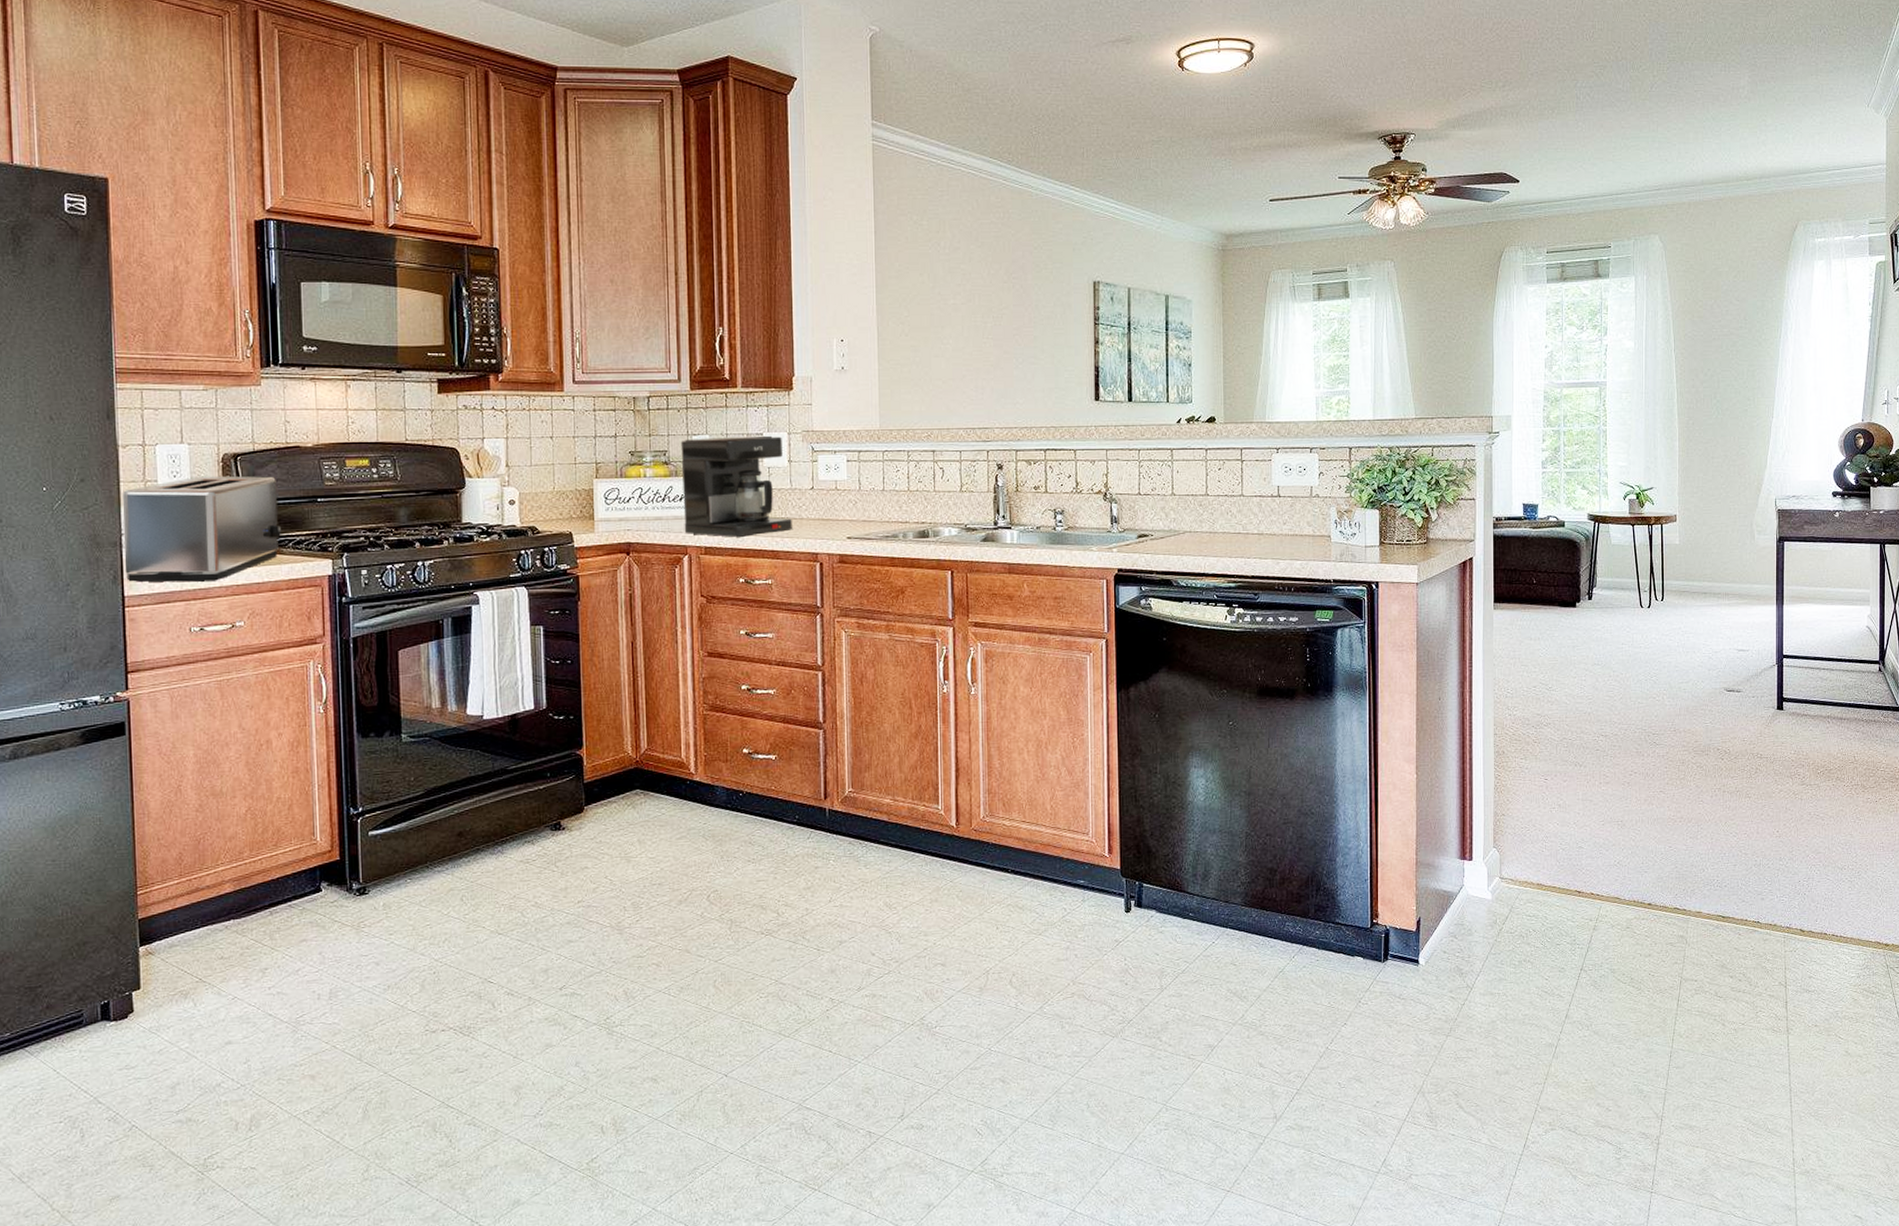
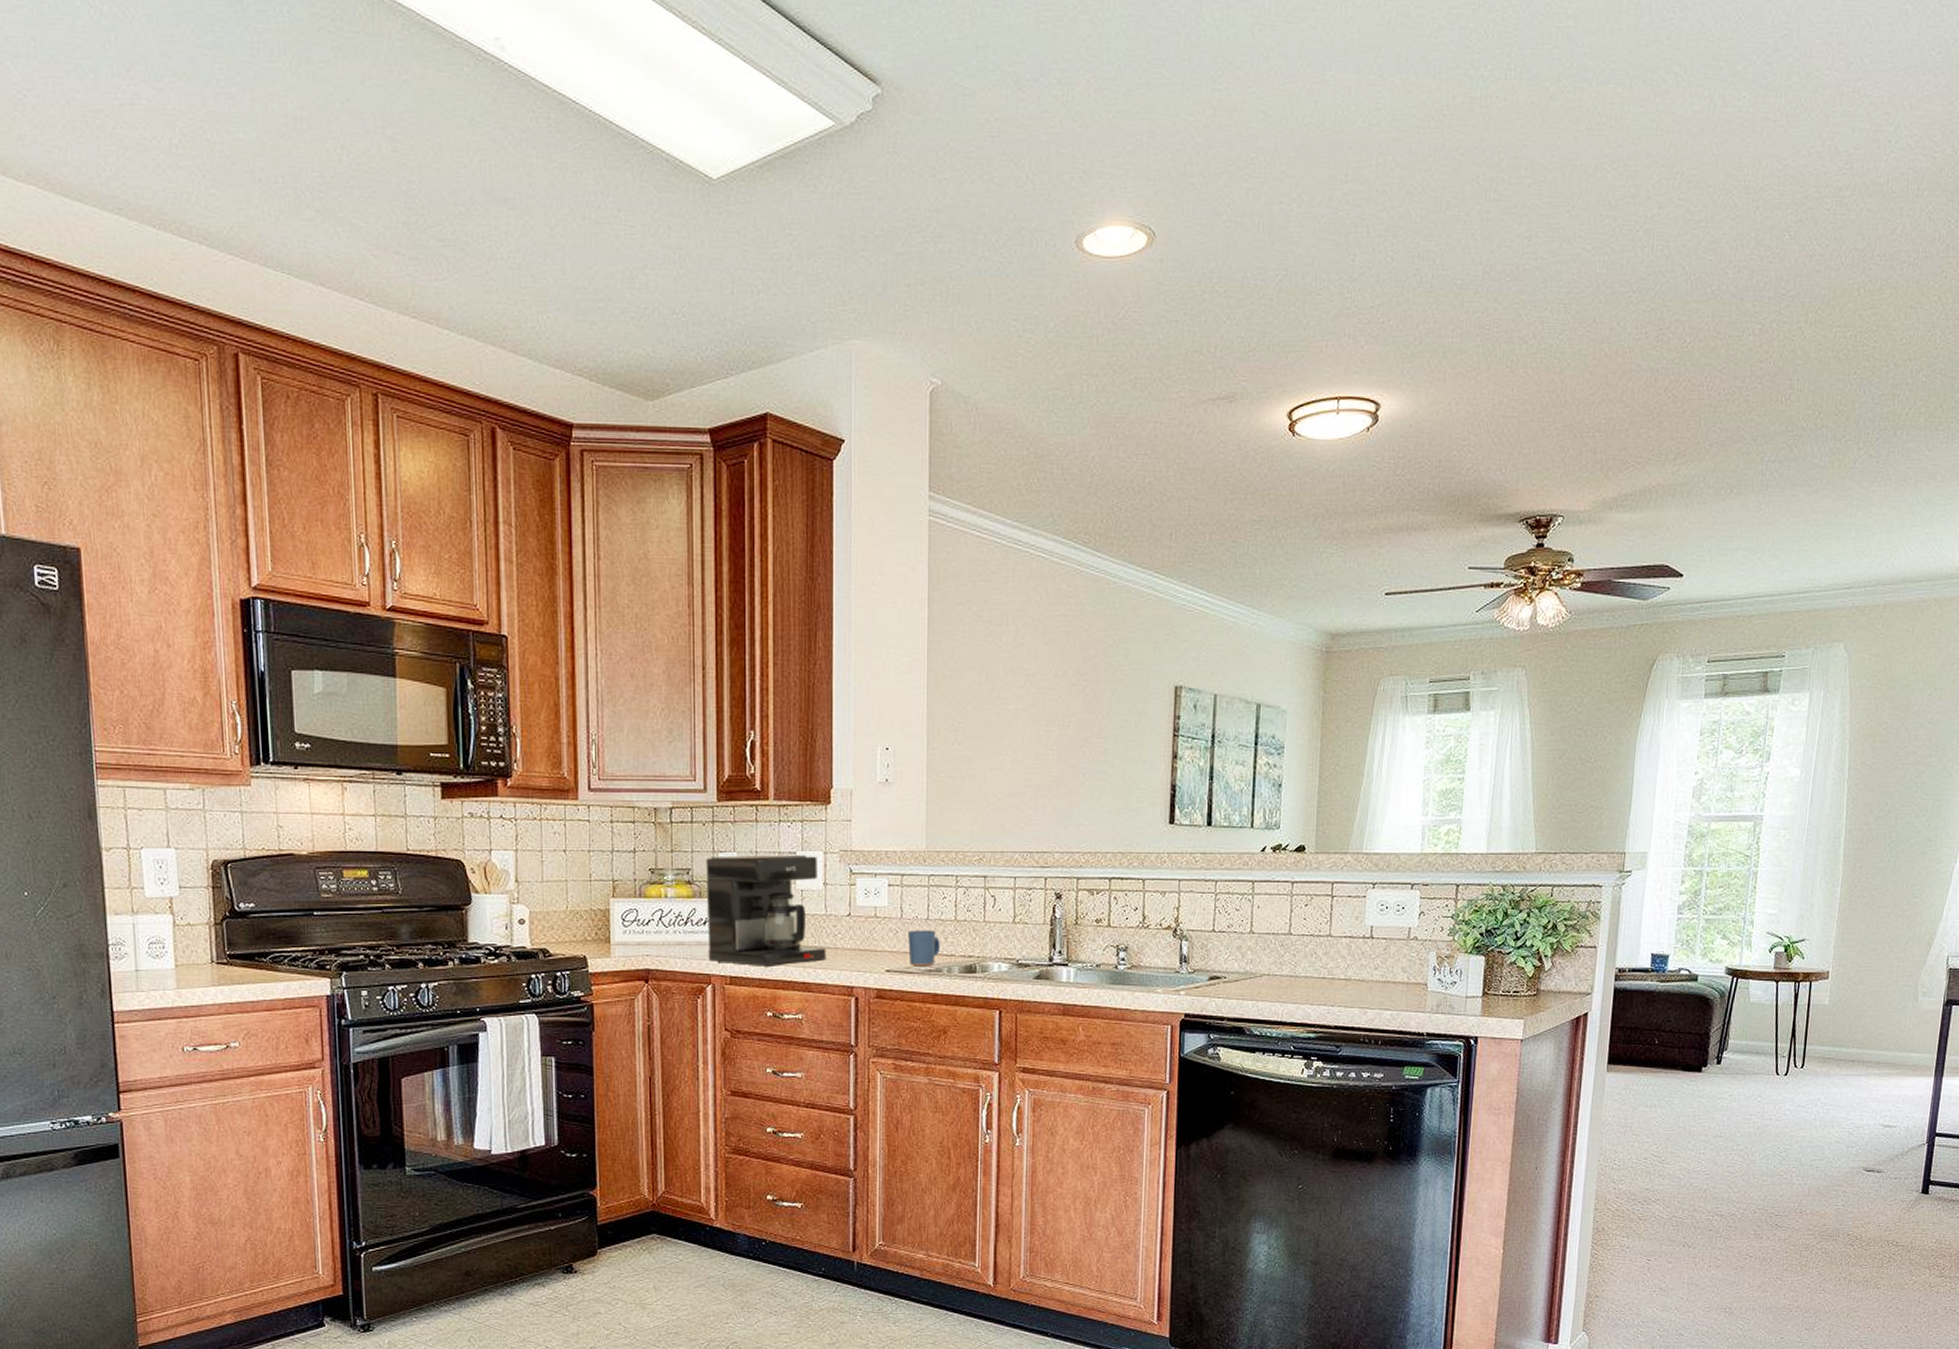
toaster: present [121,475,281,582] -> none [107,884,276,998]
mug: none [865,500,895,533] -> present [907,930,940,967]

